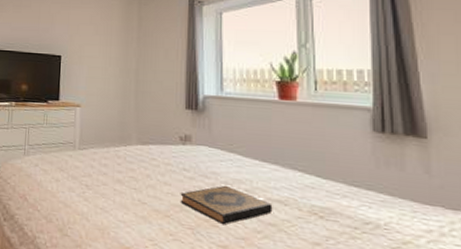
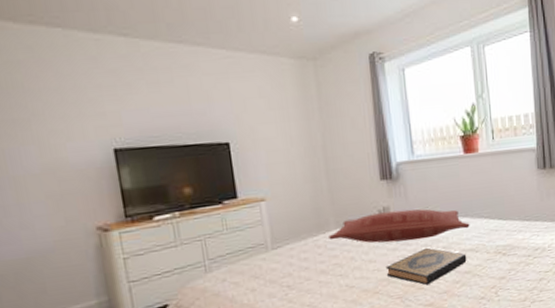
pillow: none [129,138,280,177] -> present [329,208,470,243]

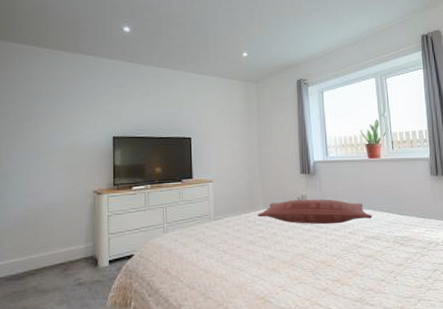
hardback book: present [385,247,467,286] -> none [301,231,369,264]

